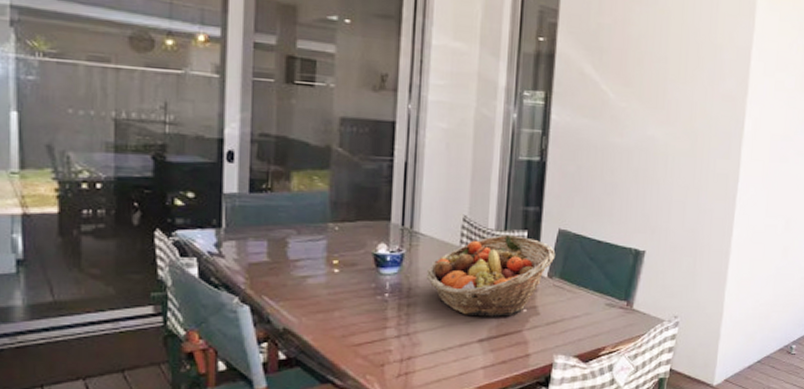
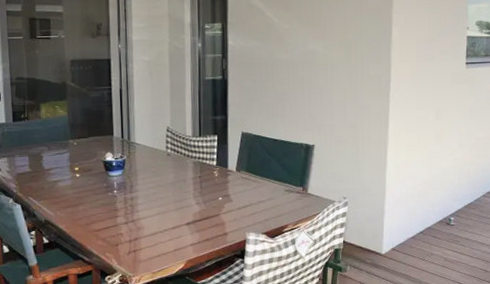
fruit basket: present [426,235,556,317] -> none [143,139,241,205]

